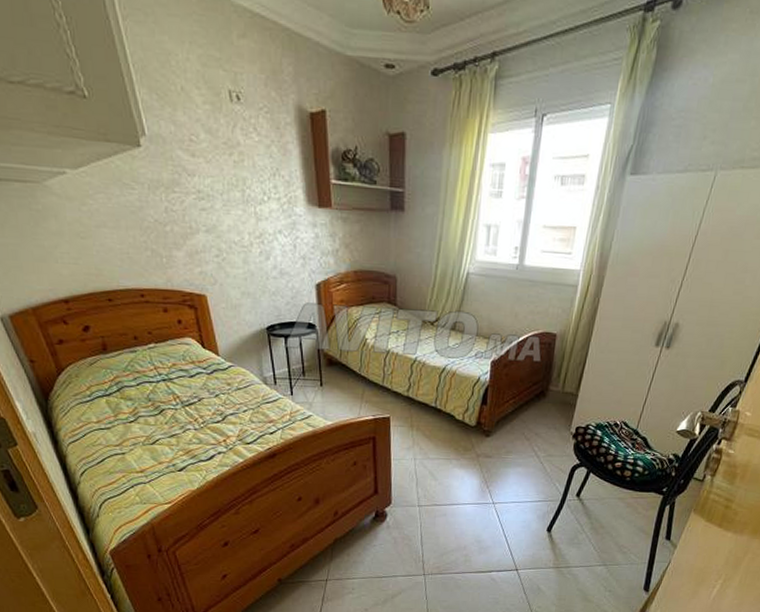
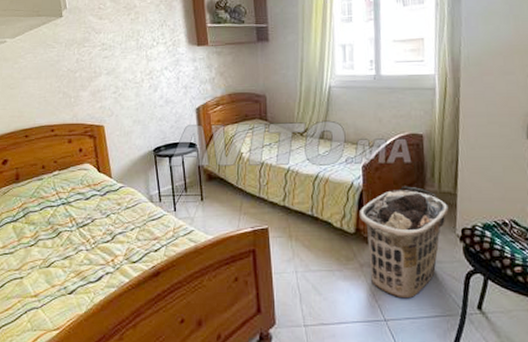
clothes hamper: none [482,384,568,486] -> present [360,186,449,299]

